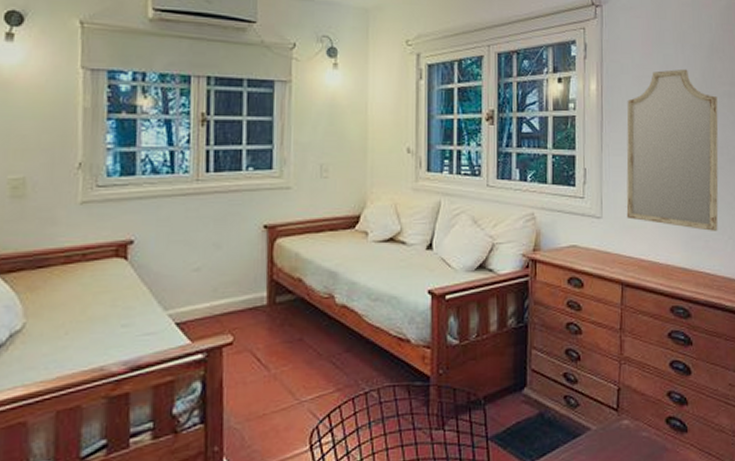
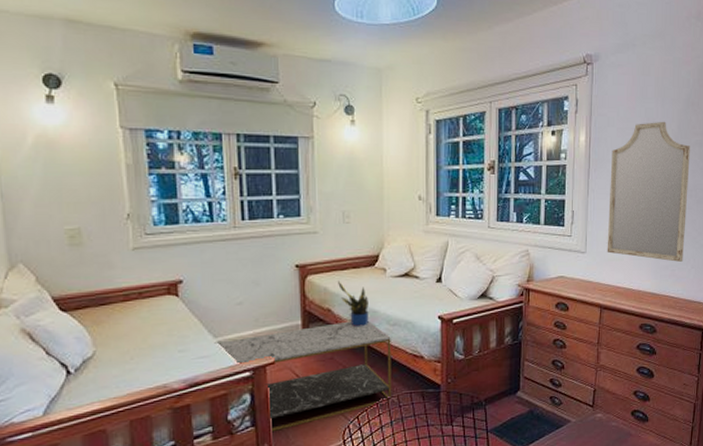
coffee table: none [164,294,372,432] -> present [214,321,392,433]
potted plant: none [312,245,346,302] -> present [338,281,369,327]

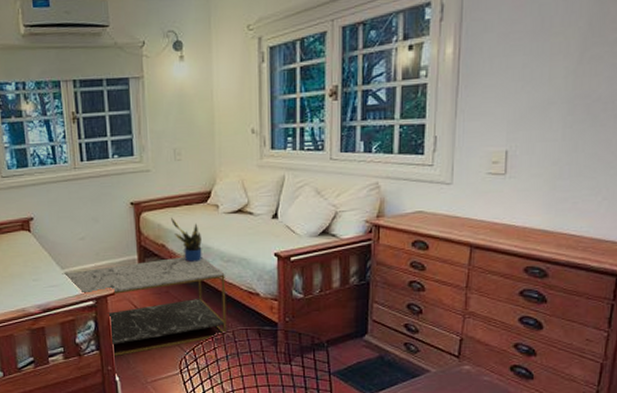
home mirror: present [607,121,690,262] -> none [480,17,606,193]

